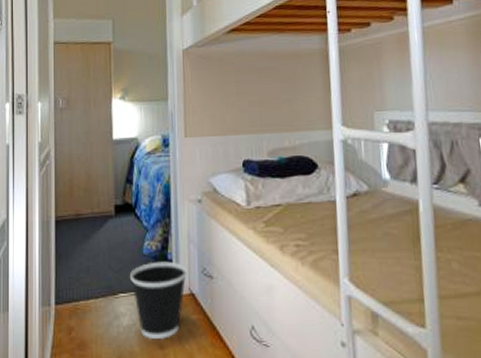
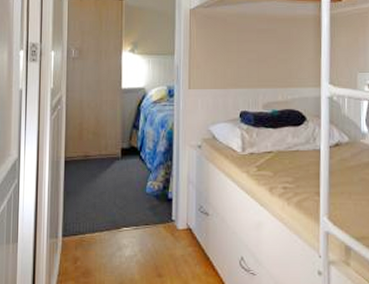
wastebasket: present [130,261,187,339] -> none [133,199,185,268]

